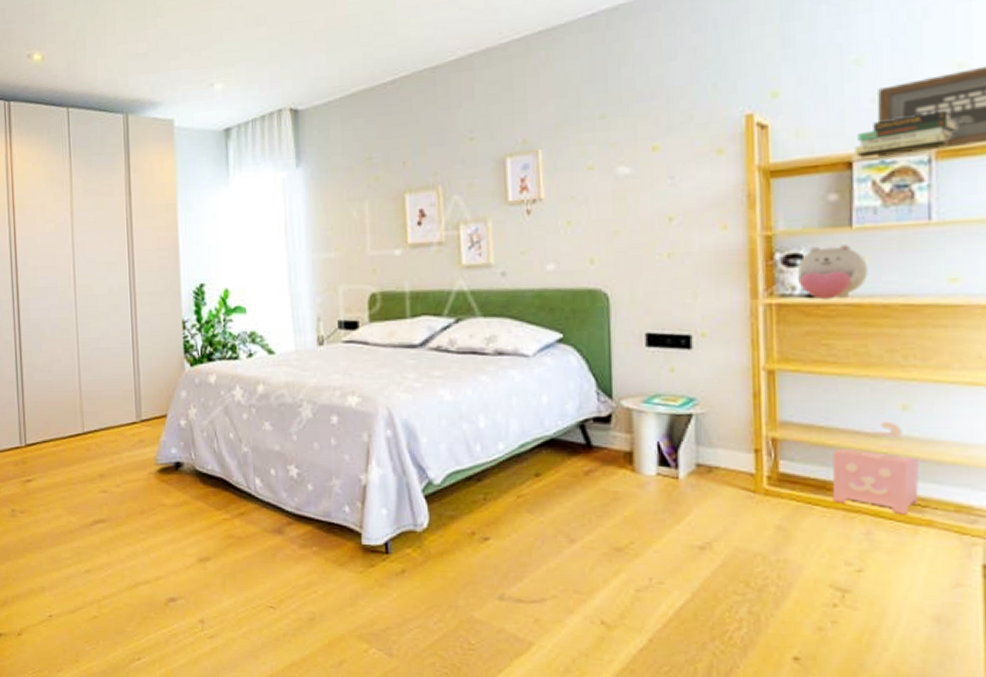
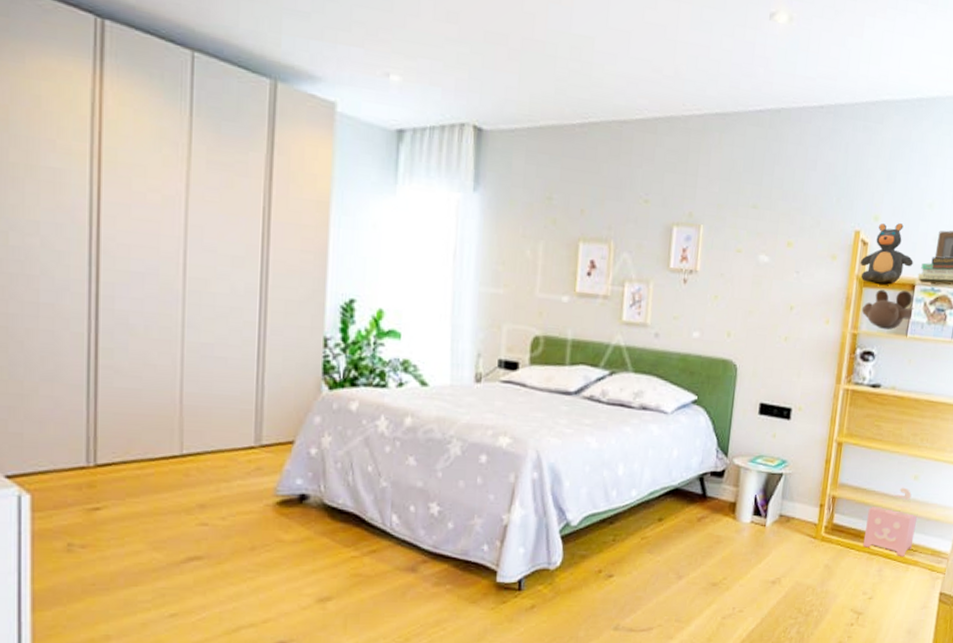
stuffed animal: none [760,92,844,172] -> present [860,223,914,286]
teddy bear: none [773,171,857,224] -> present [861,289,915,330]
plush toy: present [798,244,868,300] -> none [868,347,912,392]

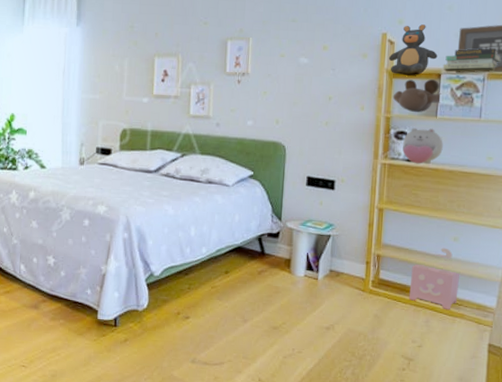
plush toy: none [868,347,912,392] -> present [402,127,443,165]

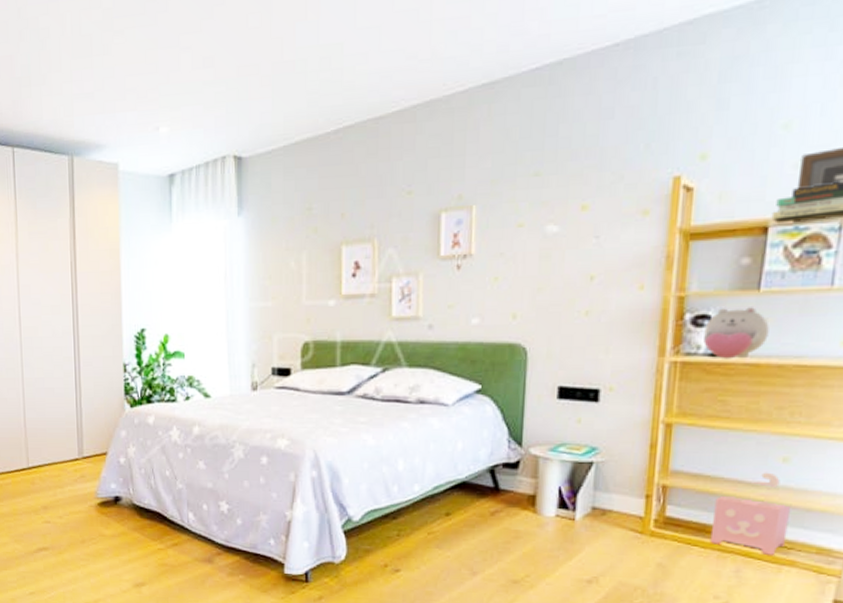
stuffed animal: present [388,24,438,76] -> none [683,156,764,235]
teddy bear: present [392,79,442,112] -> none [689,236,769,286]

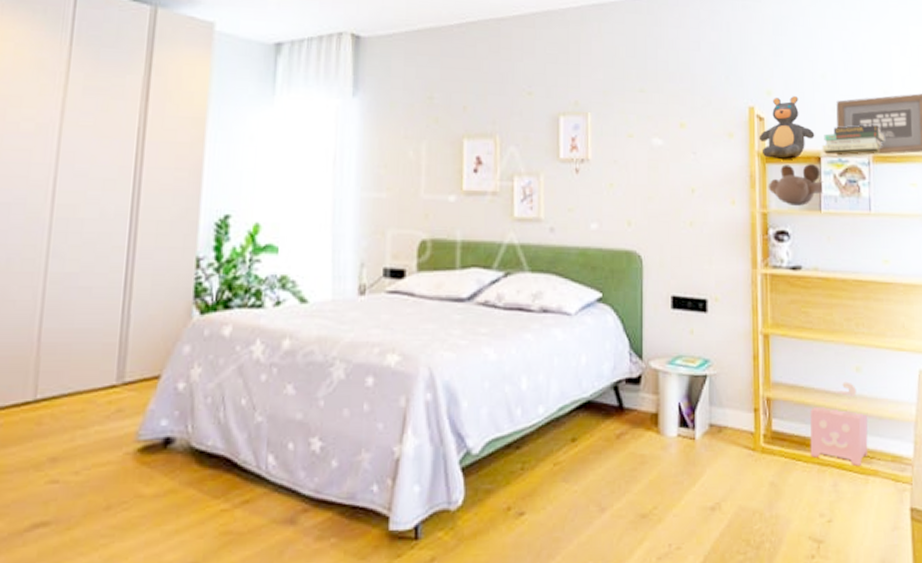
stuffed animal: none [683,156,764,235] -> present [759,96,815,160]
teddy bear: none [689,236,769,286] -> present [768,164,824,206]
plush toy: present [703,307,769,359] -> none [785,225,832,273]

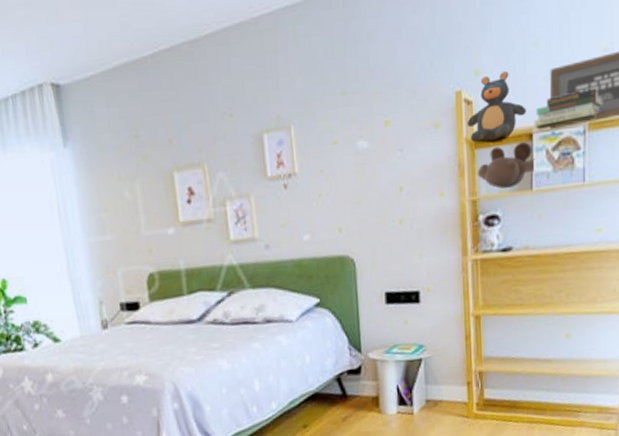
toy box: present [810,381,868,467] -> none [520,348,576,421]

